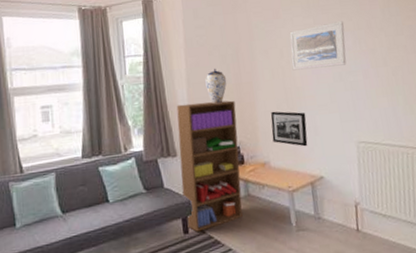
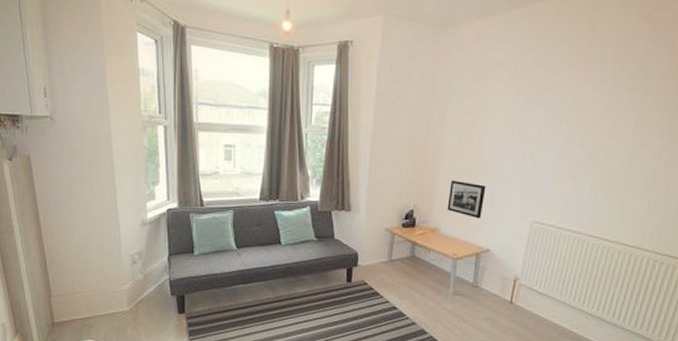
bookshelf: present [176,100,243,232] -> none [351,161,417,282]
decorative urn: present [205,69,227,104] -> none [390,129,413,164]
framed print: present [289,21,346,71] -> none [482,94,550,142]

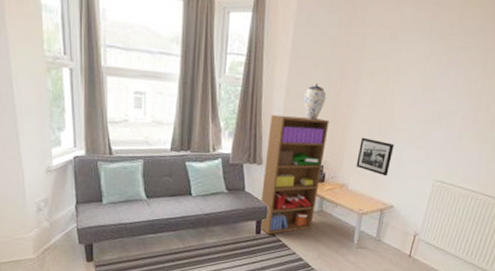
bookshelf: none [351,161,417,282] -> present [260,114,329,234]
decorative urn: none [390,129,413,164] -> present [304,84,327,120]

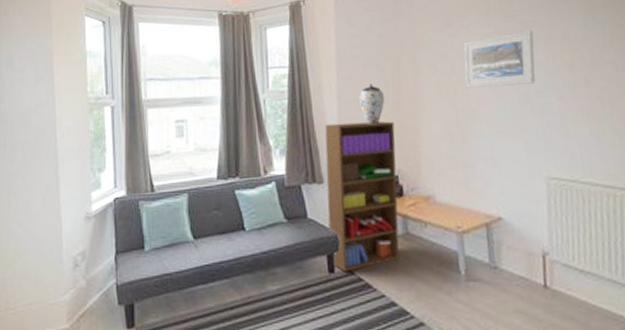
picture frame: present [356,137,395,176] -> none [437,136,483,180]
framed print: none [394,55,461,103] -> present [463,30,536,89]

